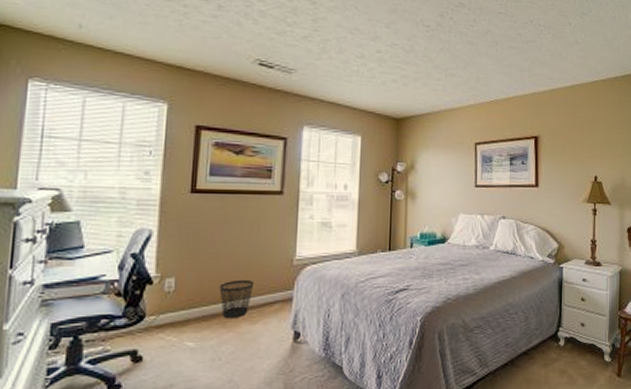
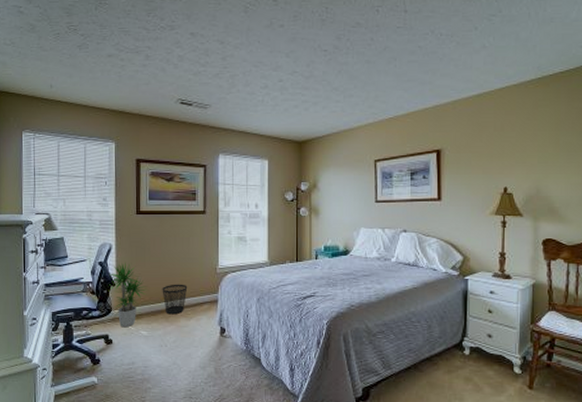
potted plant: none [142,253,200,339] -> present [108,262,148,328]

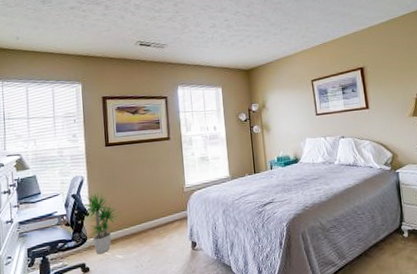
wastebasket: present [162,284,188,315] -> none [134,206,159,236]

